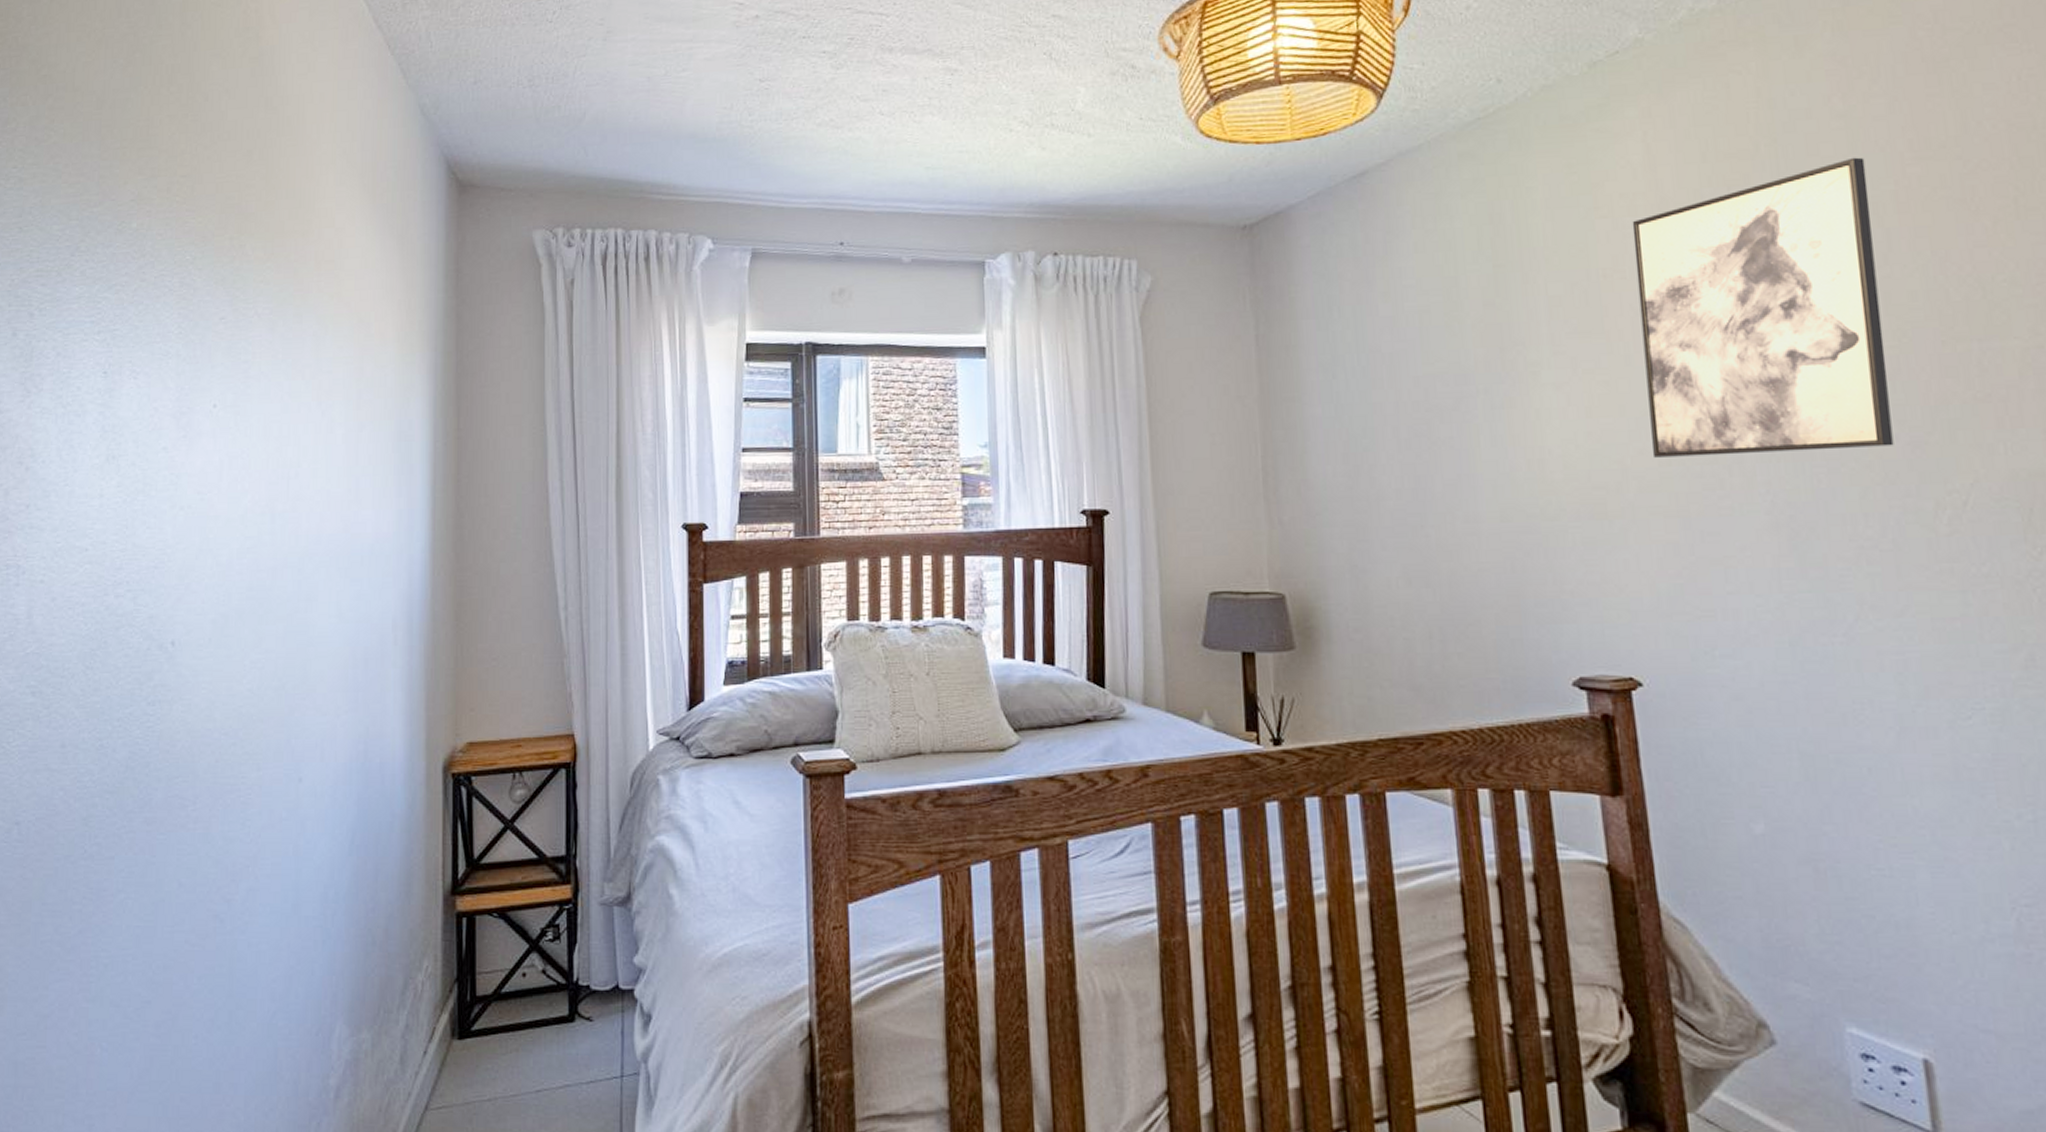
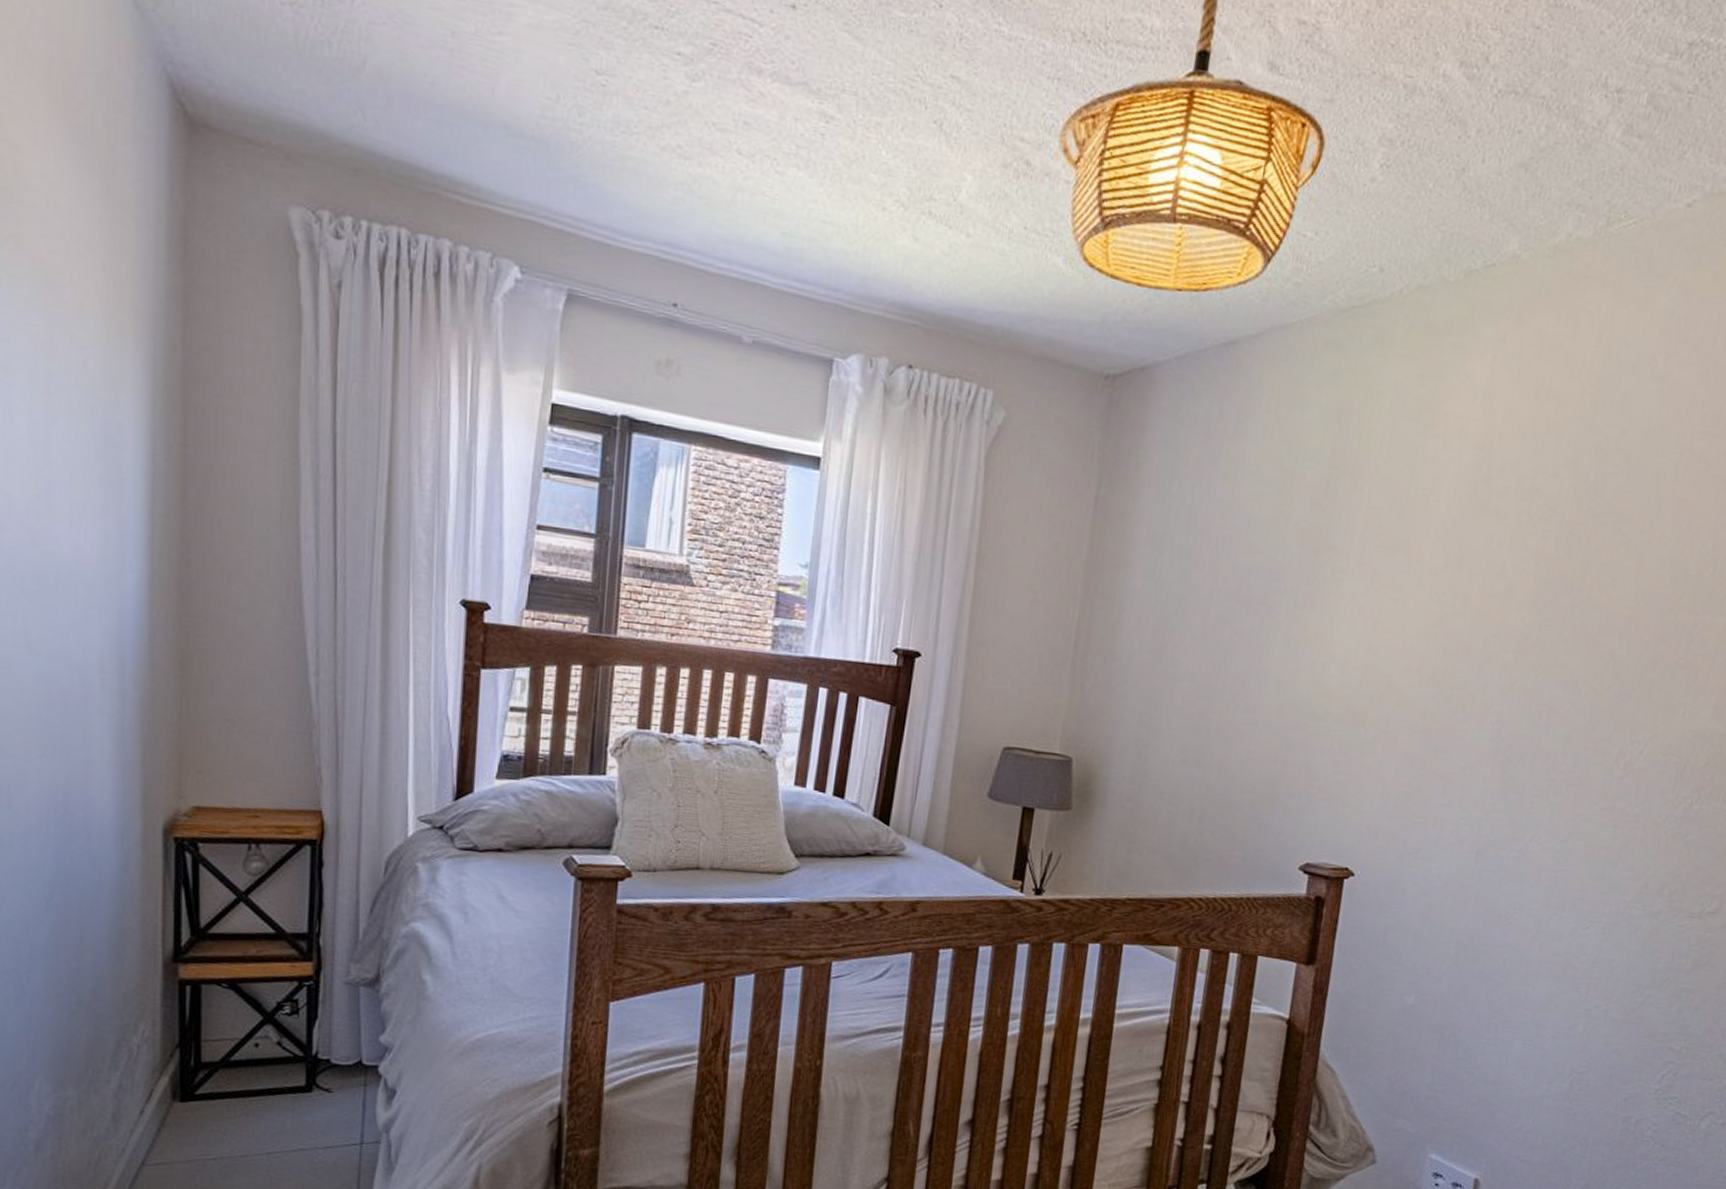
wall art: present [1632,157,1894,458] -> none [1417,421,1665,696]

